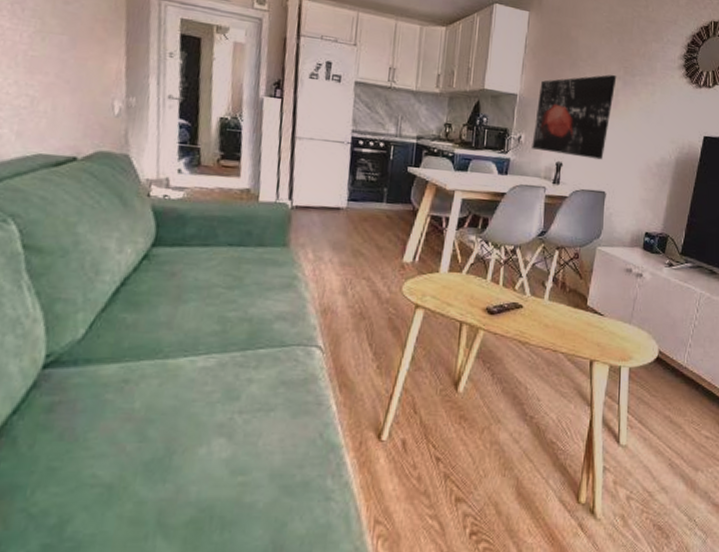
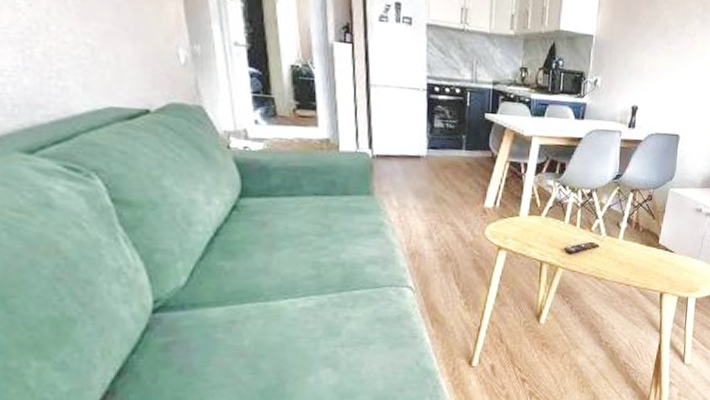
wall art: present [532,74,617,160] -> none [608,12,695,103]

